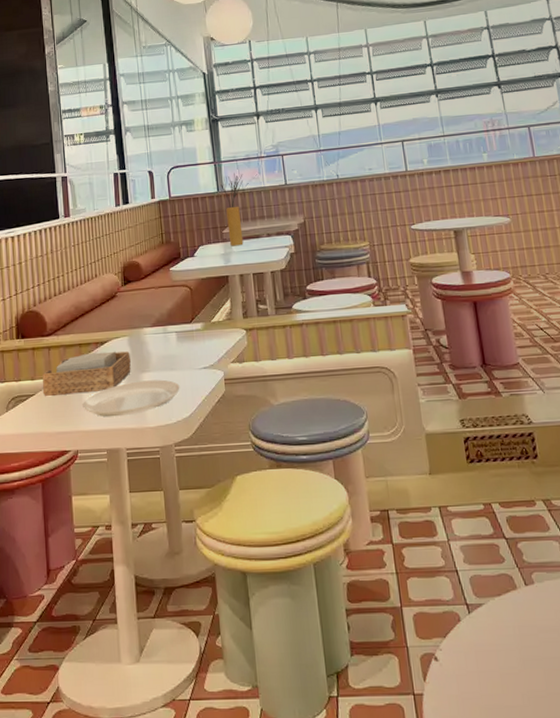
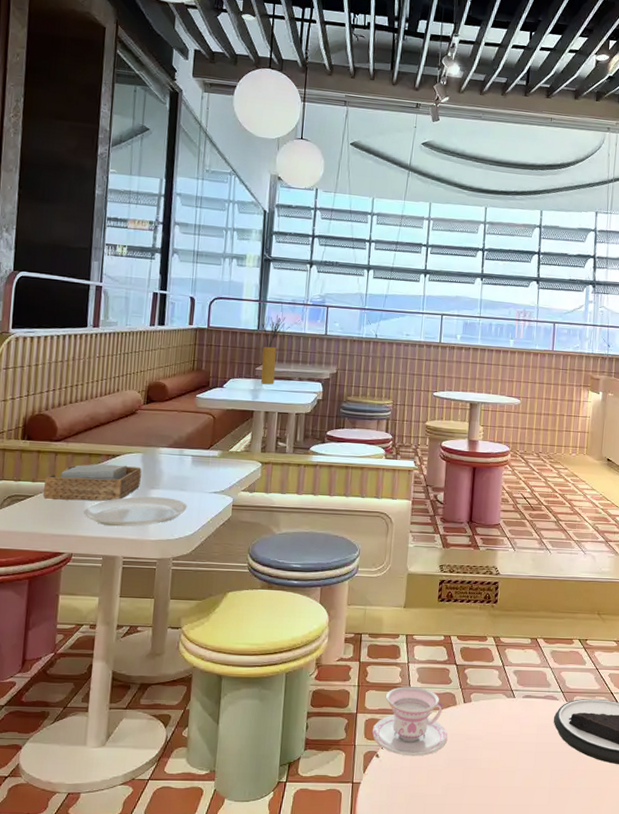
teacup: none [423,569,516,657] -> present [371,686,448,756]

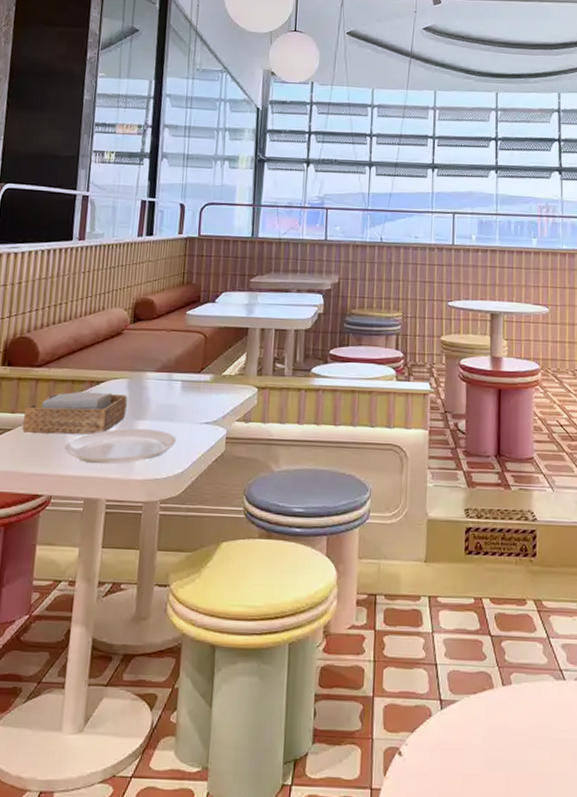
vase: present [260,314,286,385] -> none [255,219,282,298]
teacup: present [371,686,448,756] -> none [392,663,485,756]

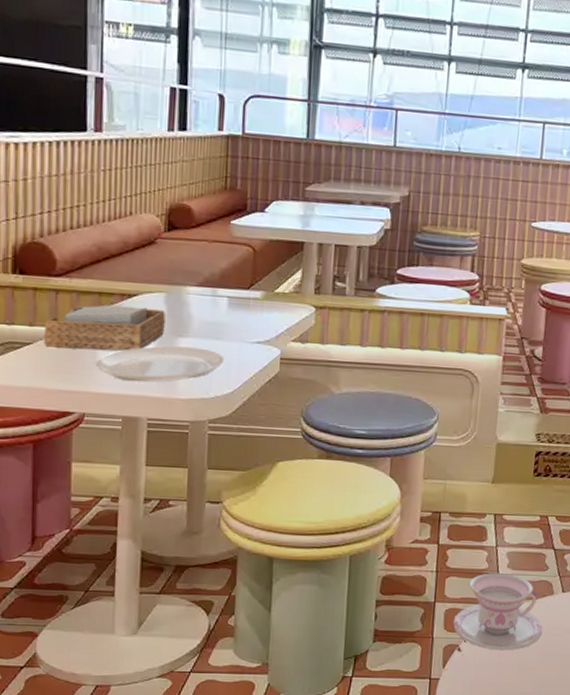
teacup: none [392,663,485,756] -> present [452,573,543,651]

